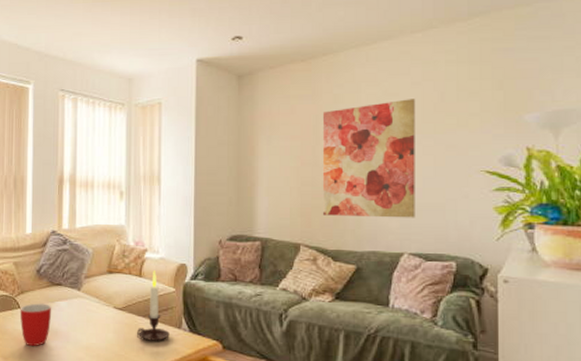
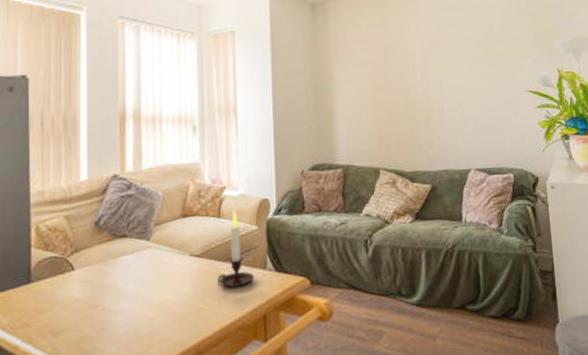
mug: present [20,303,52,346] -> none [73,260,115,314]
wall art: present [322,99,415,218] -> none [392,28,478,139]

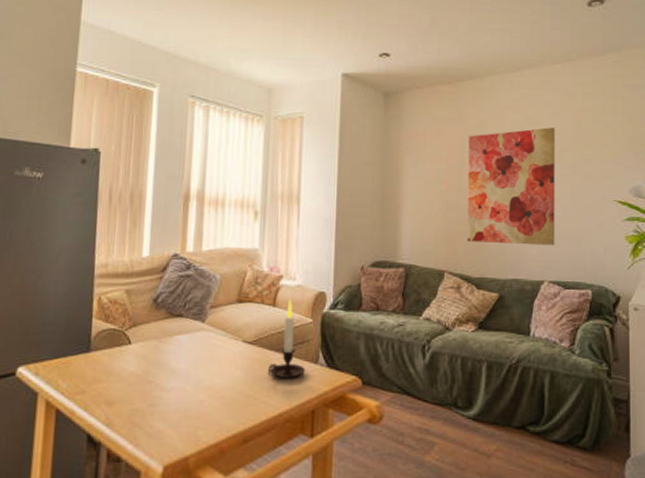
wall art: none [392,28,478,139] -> present [466,127,555,246]

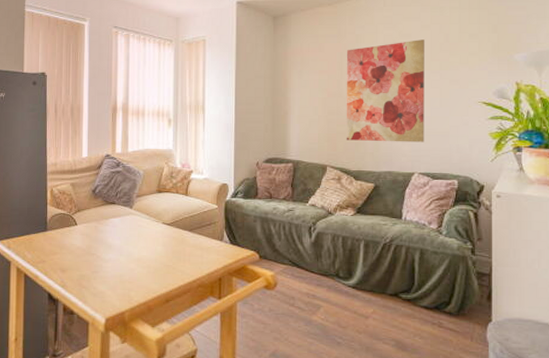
candle: present [267,299,305,378] -> none [183,190,213,253]

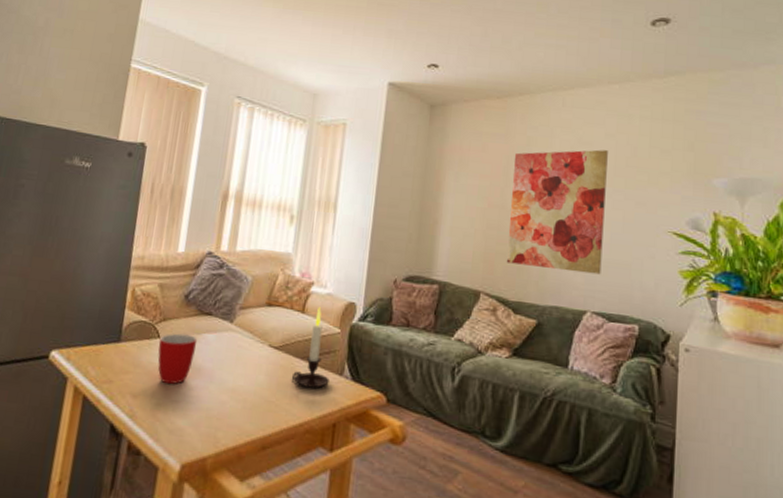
mug: none [76,220,107,259] -> present [157,333,198,384]
candle: none [183,190,213,253] -> present [291,307,329,389]

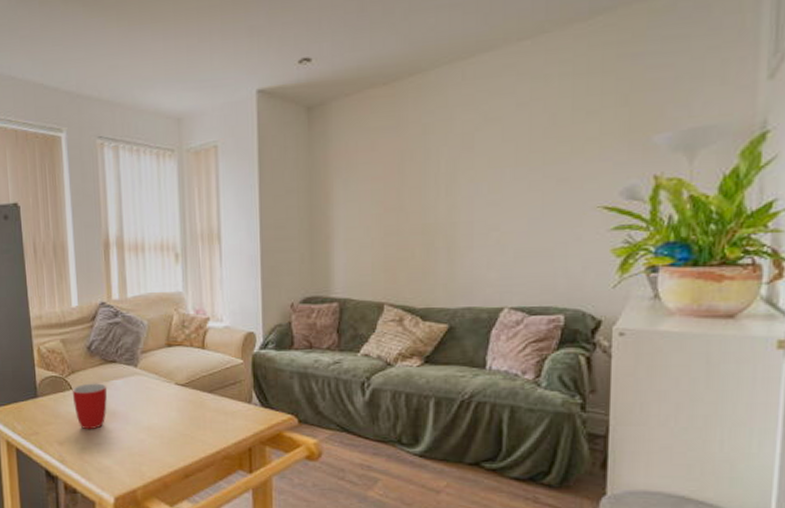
candle: present [291,307,329,389] -> none [202,341,239,418]
wall art: present [506,149,608,275] -> none [409,124,521,269]

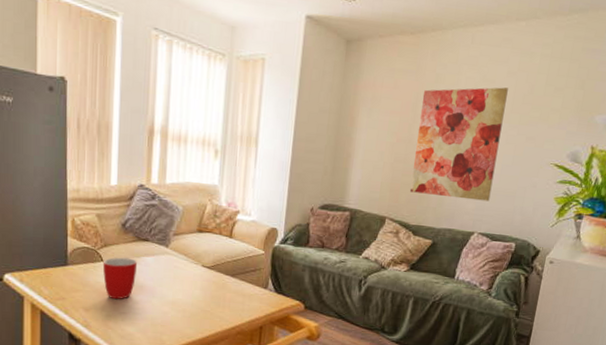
wall art: none [409,124,521,269] -> present [409,87,508,202]

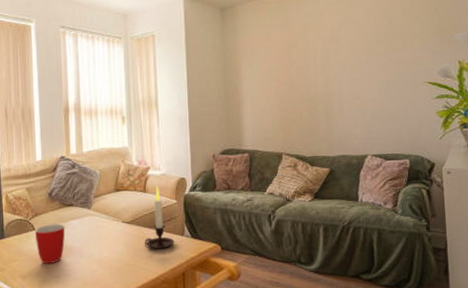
candle: none [223,232,256,300] -> present [144,186,174,249]
wall art: present [409,87,508,202] -> none [294,24,375,127]

